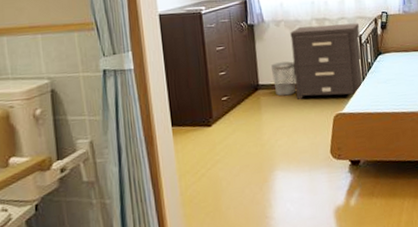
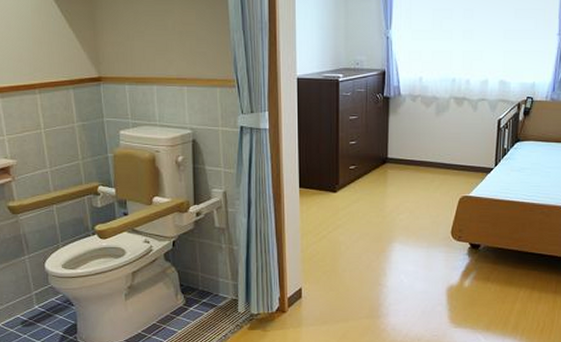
wastebasket: present [270,61,296,96] -> none [401,138,427,172]
side table: present [290,23,364,99] -> none [425,105,501,179]

